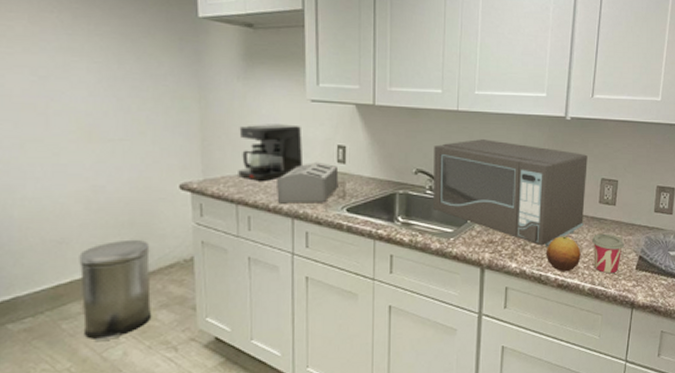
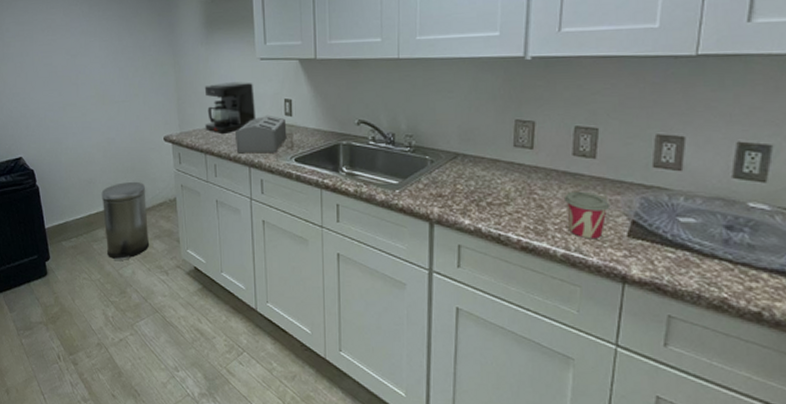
microwave: present [433,139,588,247] -> none [375,87,556,204]
fruit: present [547,236,581,272] -> none [506,192,550,234]

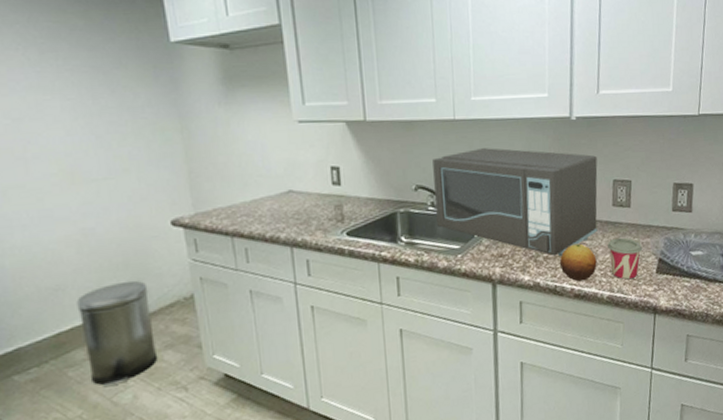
coffee maker: present [204,82,256,133] -> none [226,148,297,211]
toaster: present [235,114,287,154] -> none [271,185,336,233]
microwave: none [375,87,556,204] -> present [432,148,598,257]
fruit: none [506,192,550,234] -> present [560,243,597,282]

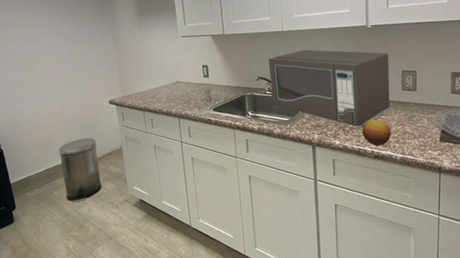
cup: present [608,237,643,280] -> none [399,113,428,146]

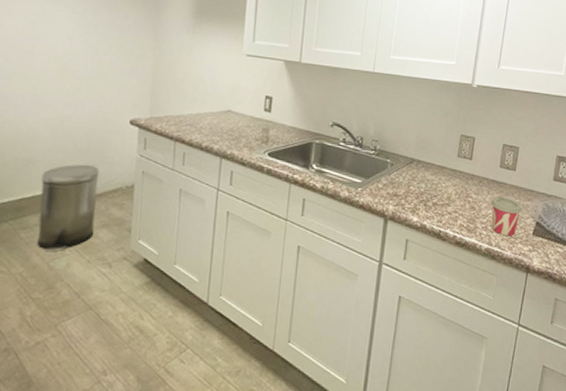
microwave: present [268,50,391,128] -> none [345,99,491,205]
fruit: present [362,118,391,146] -> none [447,195,480,231]
cup: none [399,113,428,146] -> present [491,196,523,237]

